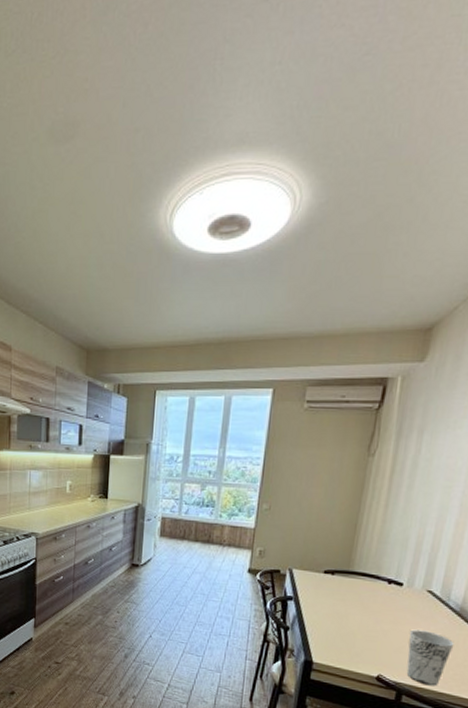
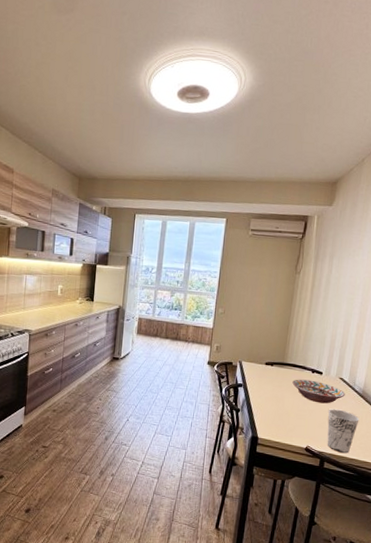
decorative bowl: none [360,591,435,623] -> present [292,379,345,404]

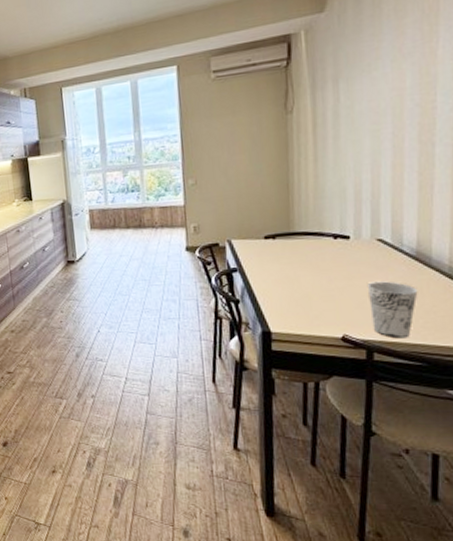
decorative bowl: present [292,379,345,404] -> none [307,248,390,277]

